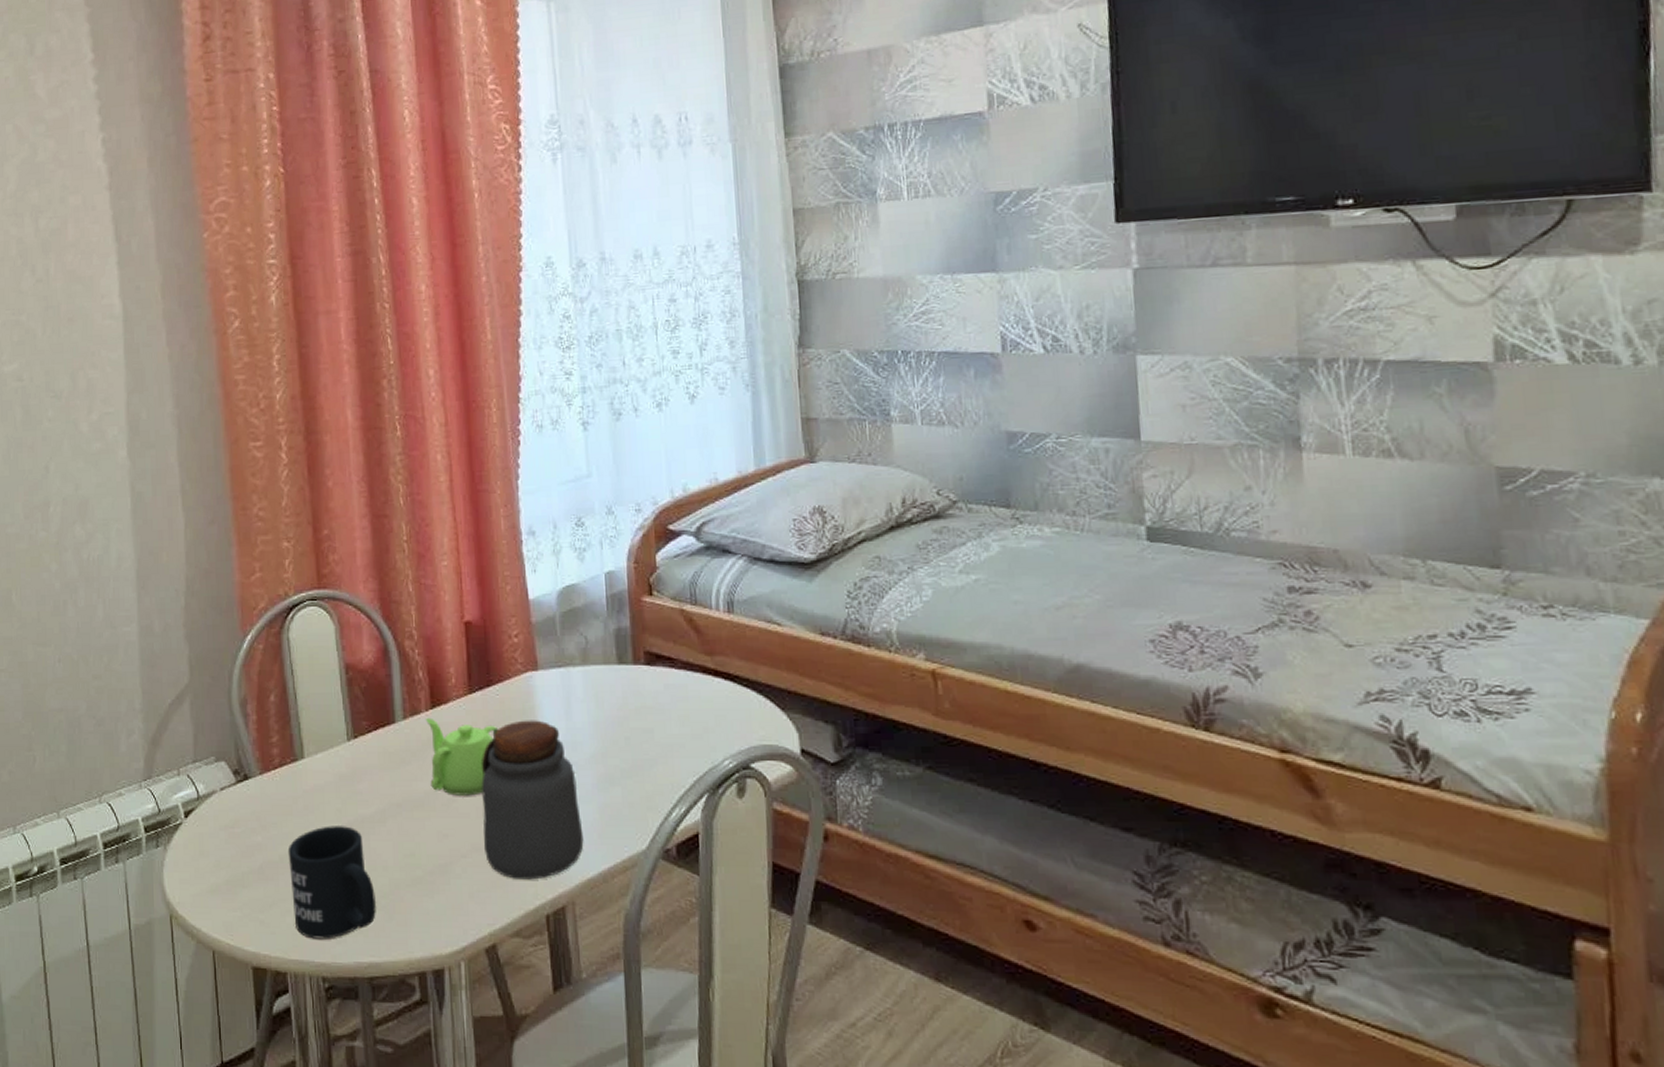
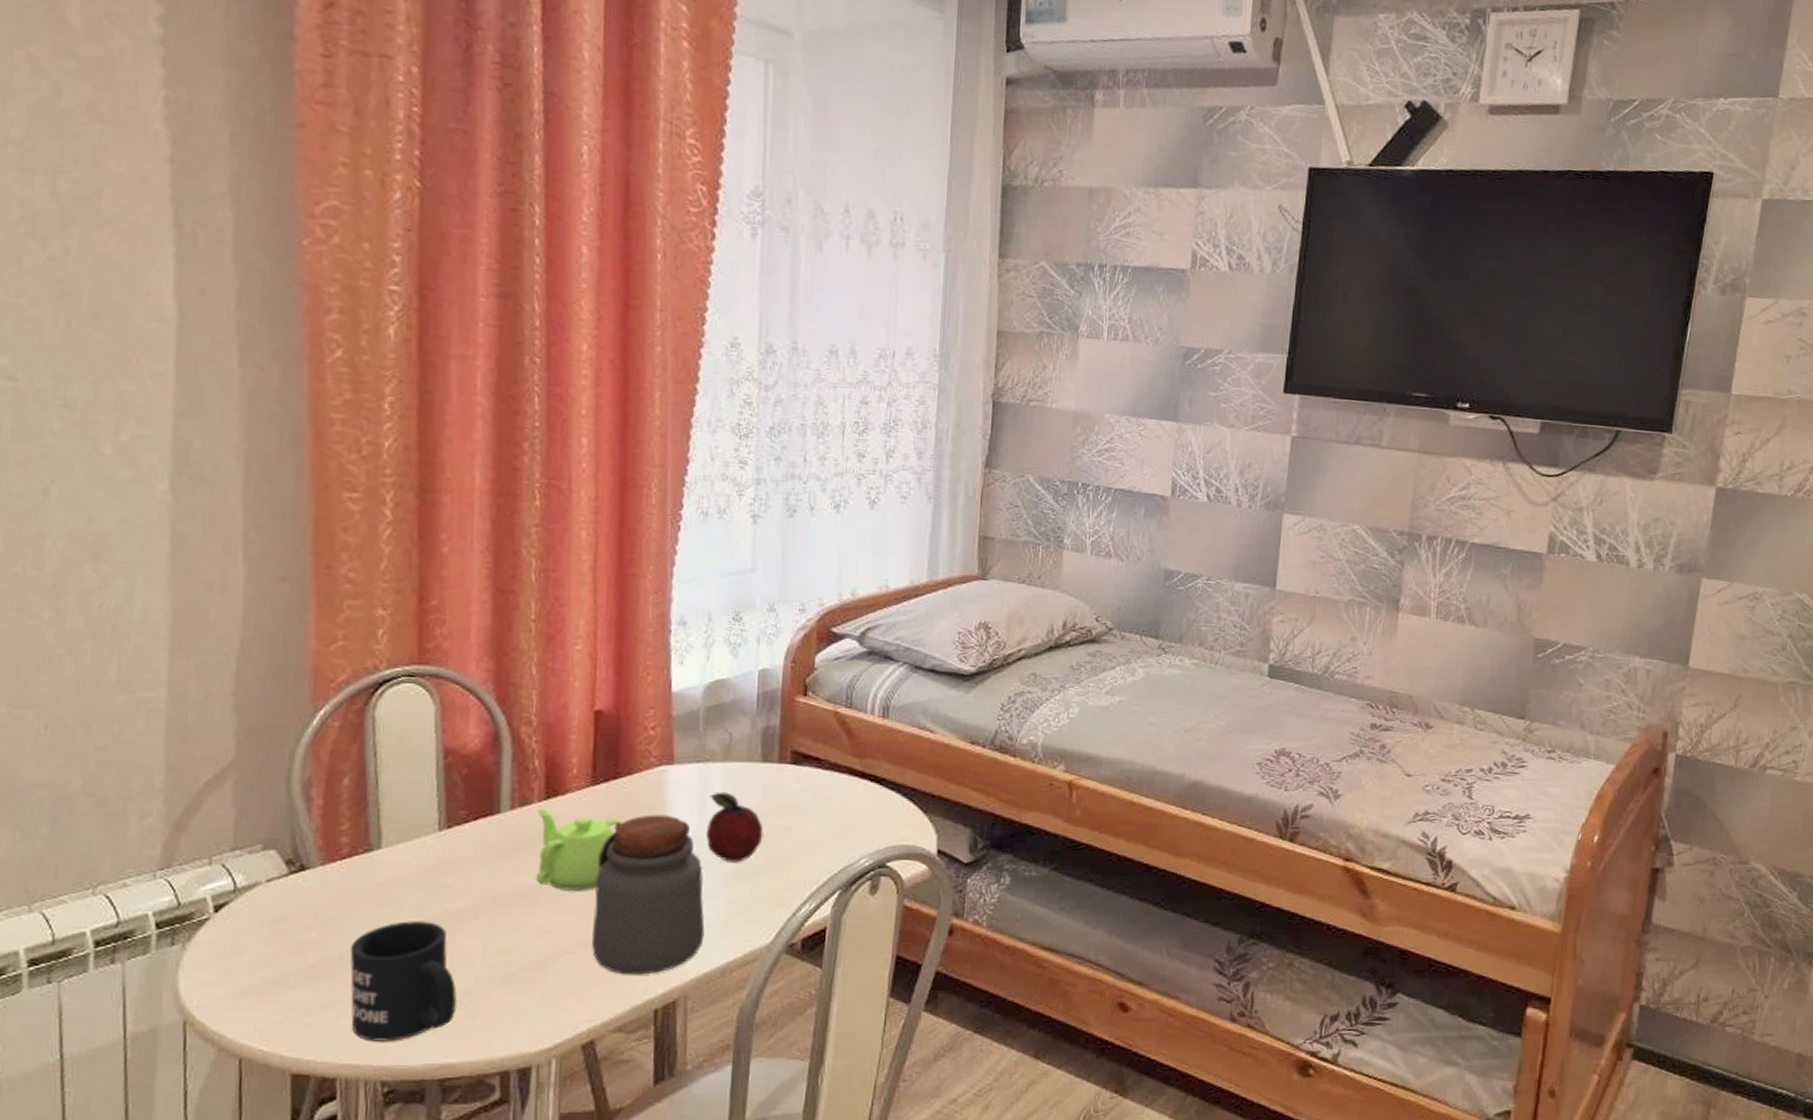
fruit: none [573,695,627,766] -> present [705,791,764,863]

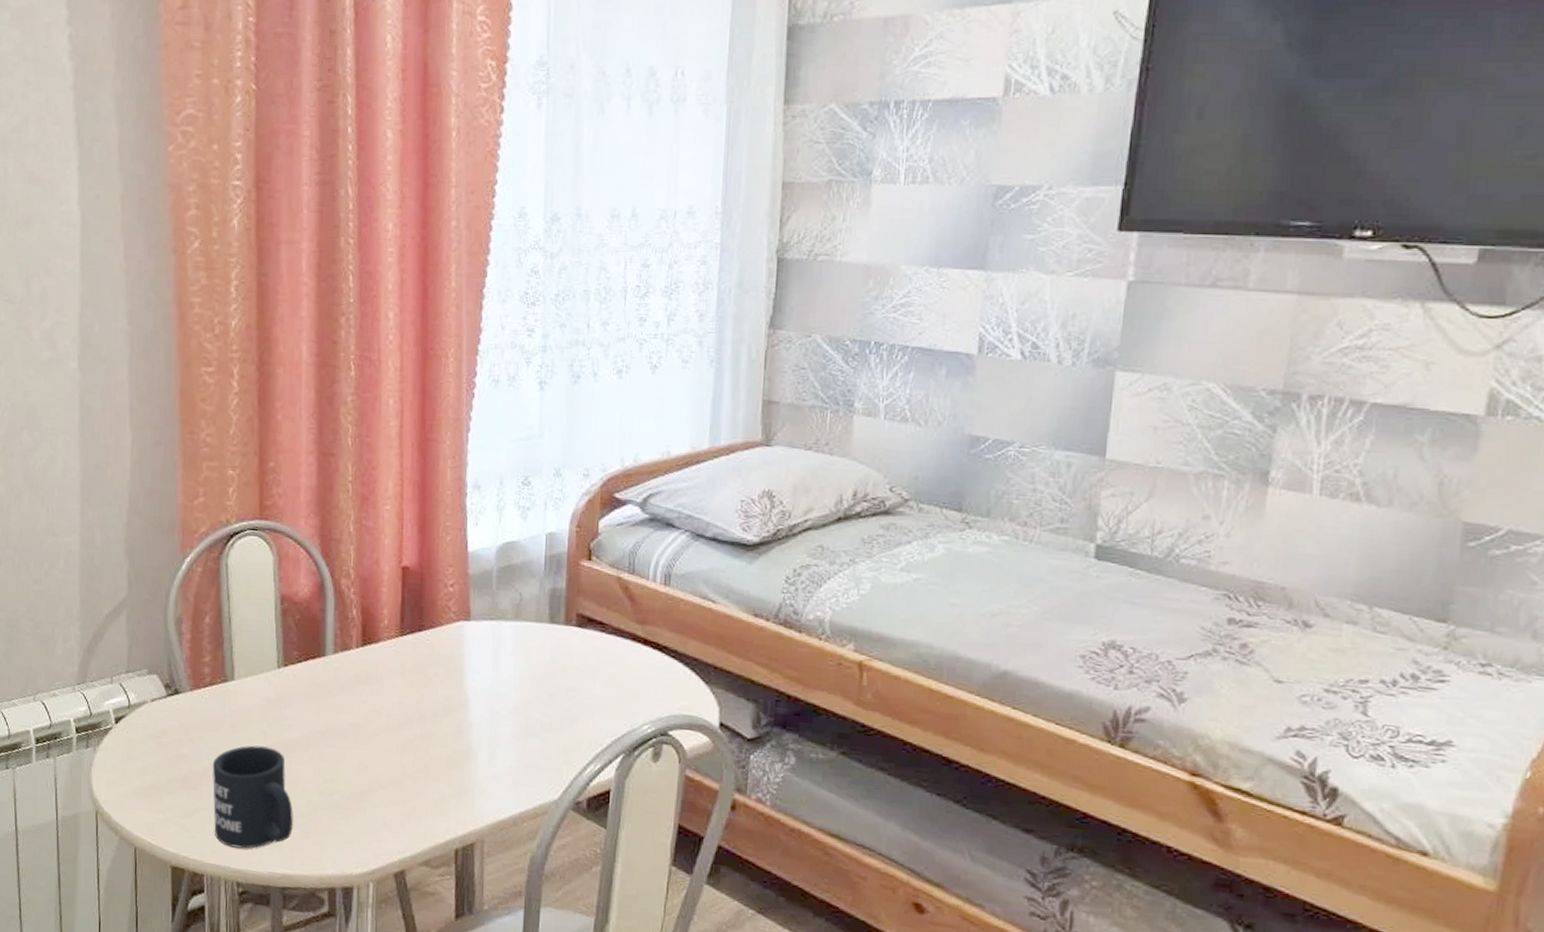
teapot: present [536,808,621,891] -> none [355,654,425,732]
jar: present [592,814,705,975] -> none [402,666,499,816]
fruit: present [705,791,764,863] -> none [499,649,551,719]

